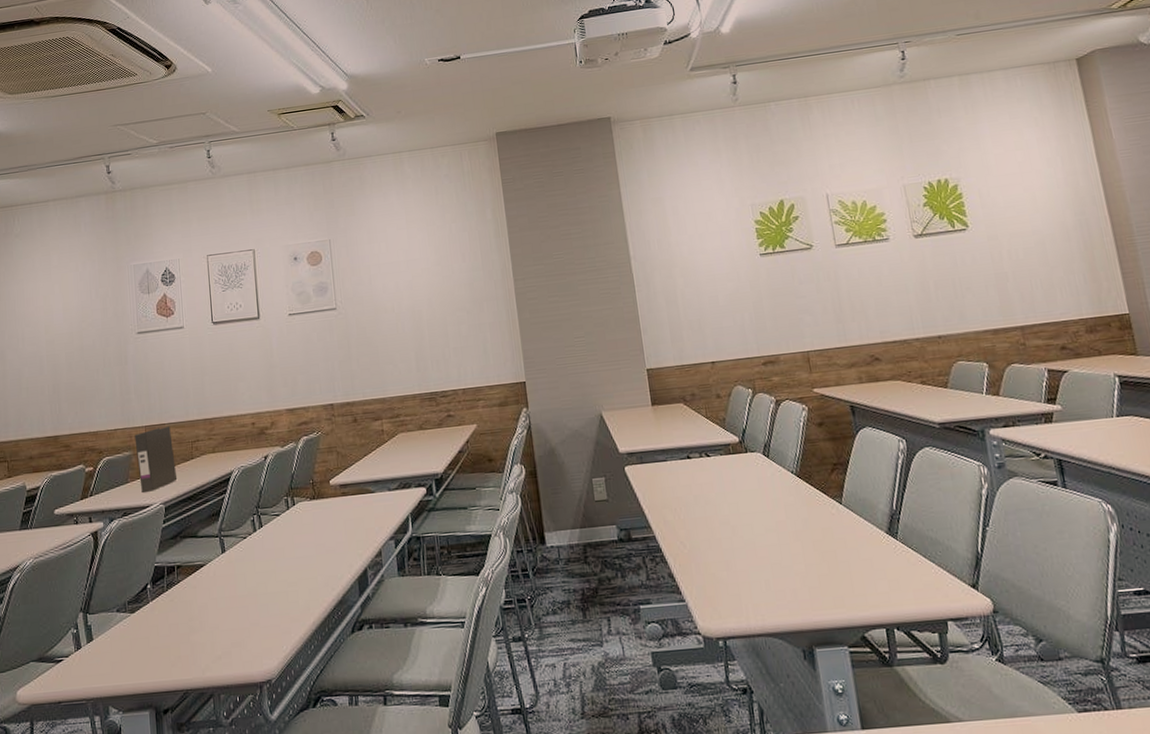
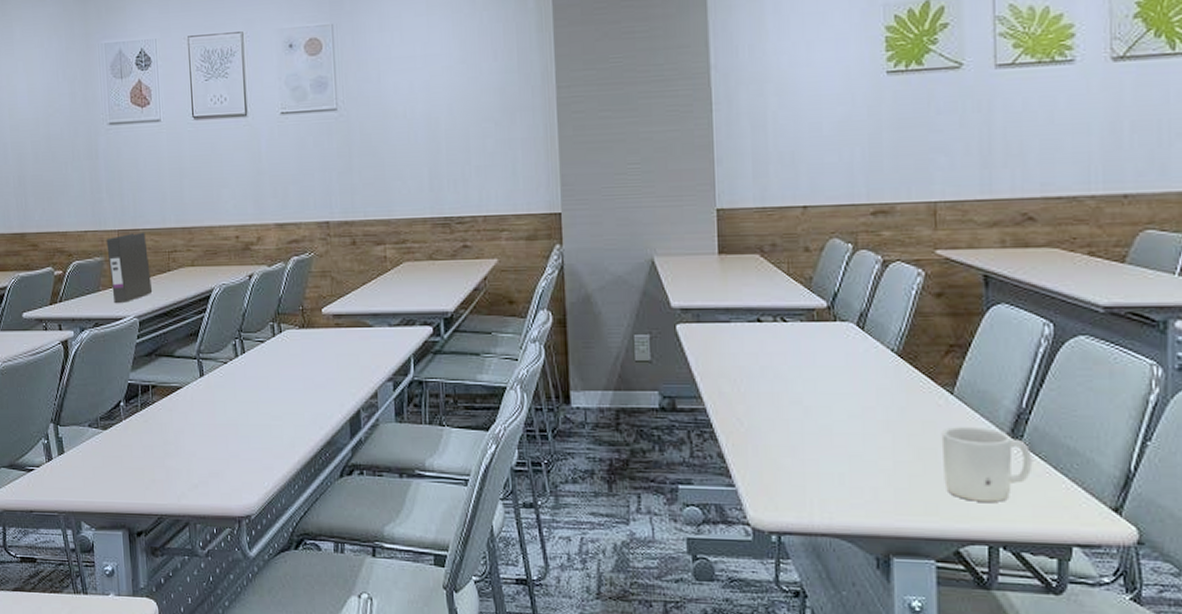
mug: none [837,528,908,592] -> present [941,426,1033,502]

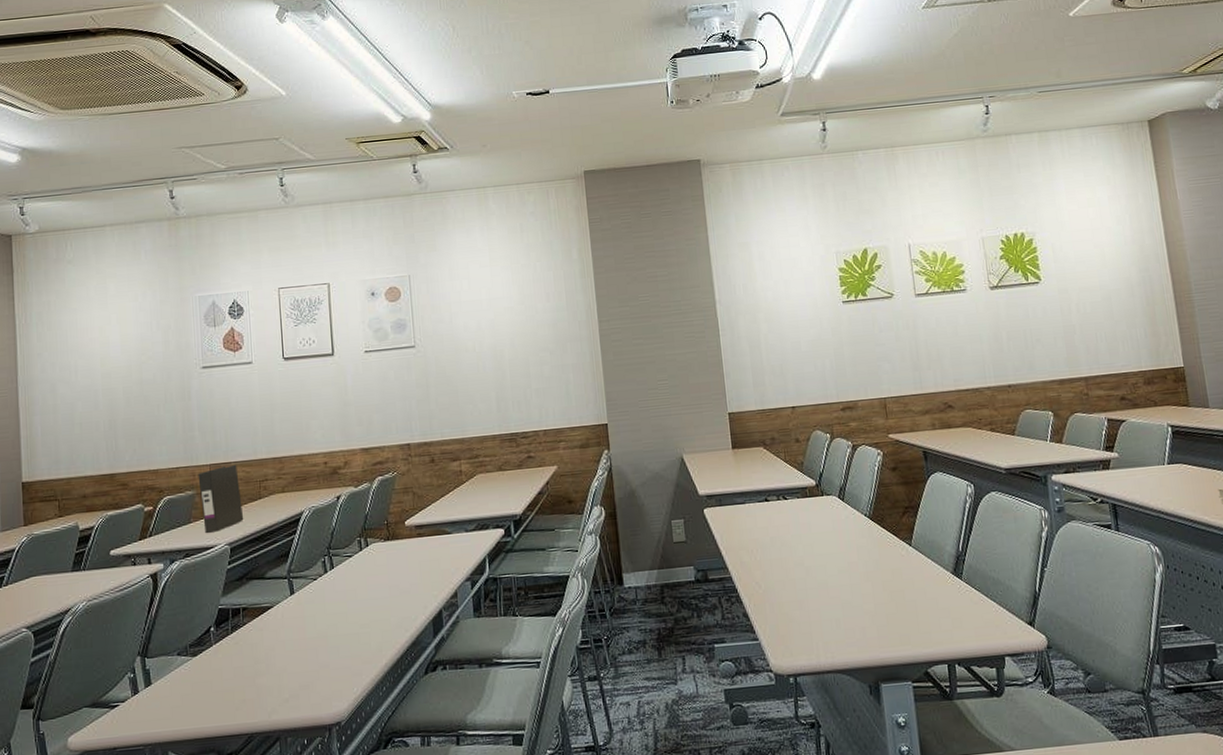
mug: present [941,426,1033,502] -> none [905,569,971,630]

